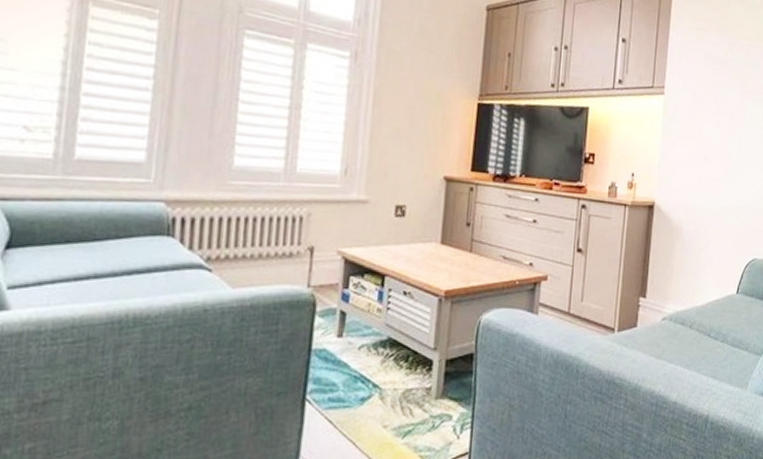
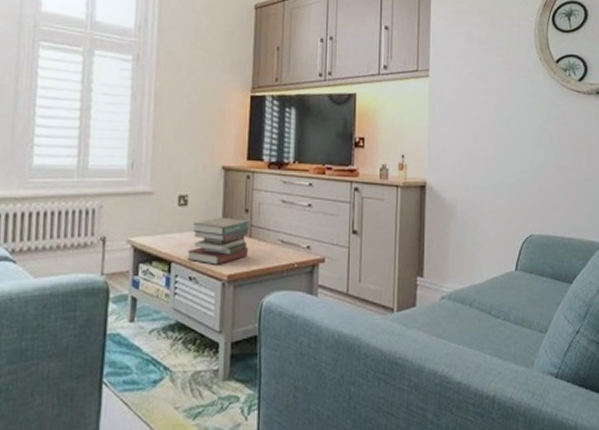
books: none [402,229,471,280] -> present [187,217,250,265]

